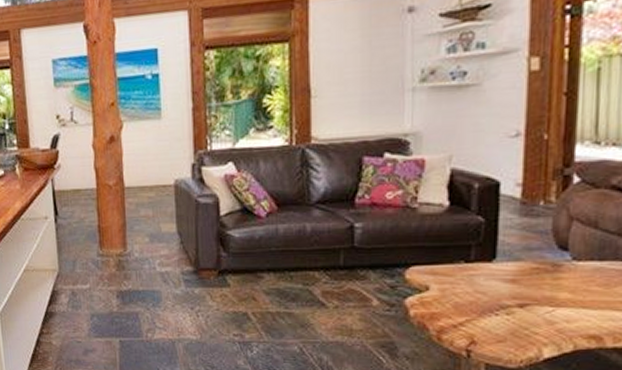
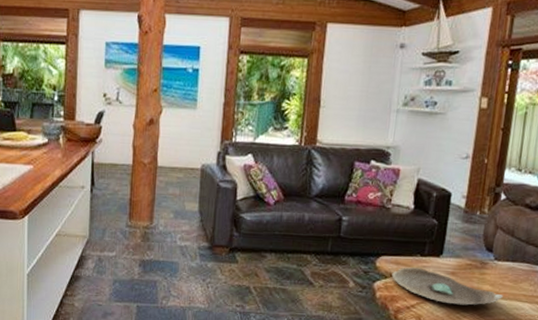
decorative bowl: none [428,277,590,319] -> present [392,267,503,306]

